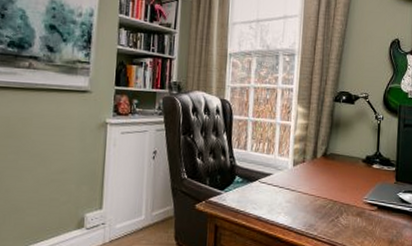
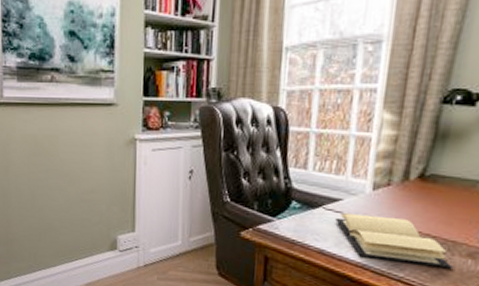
book: none [268,185,348,226] -> present [335,213,453,269]

